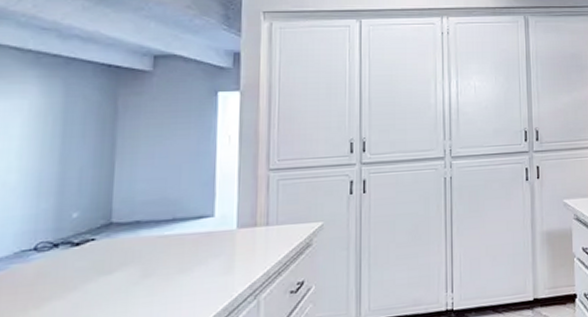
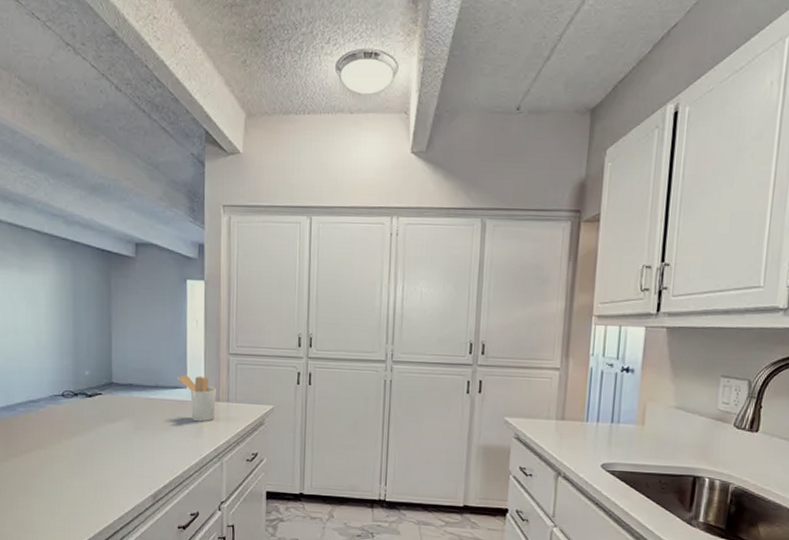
utensil holder: none [202,200,254,256] -> present [177,375,217,422]

